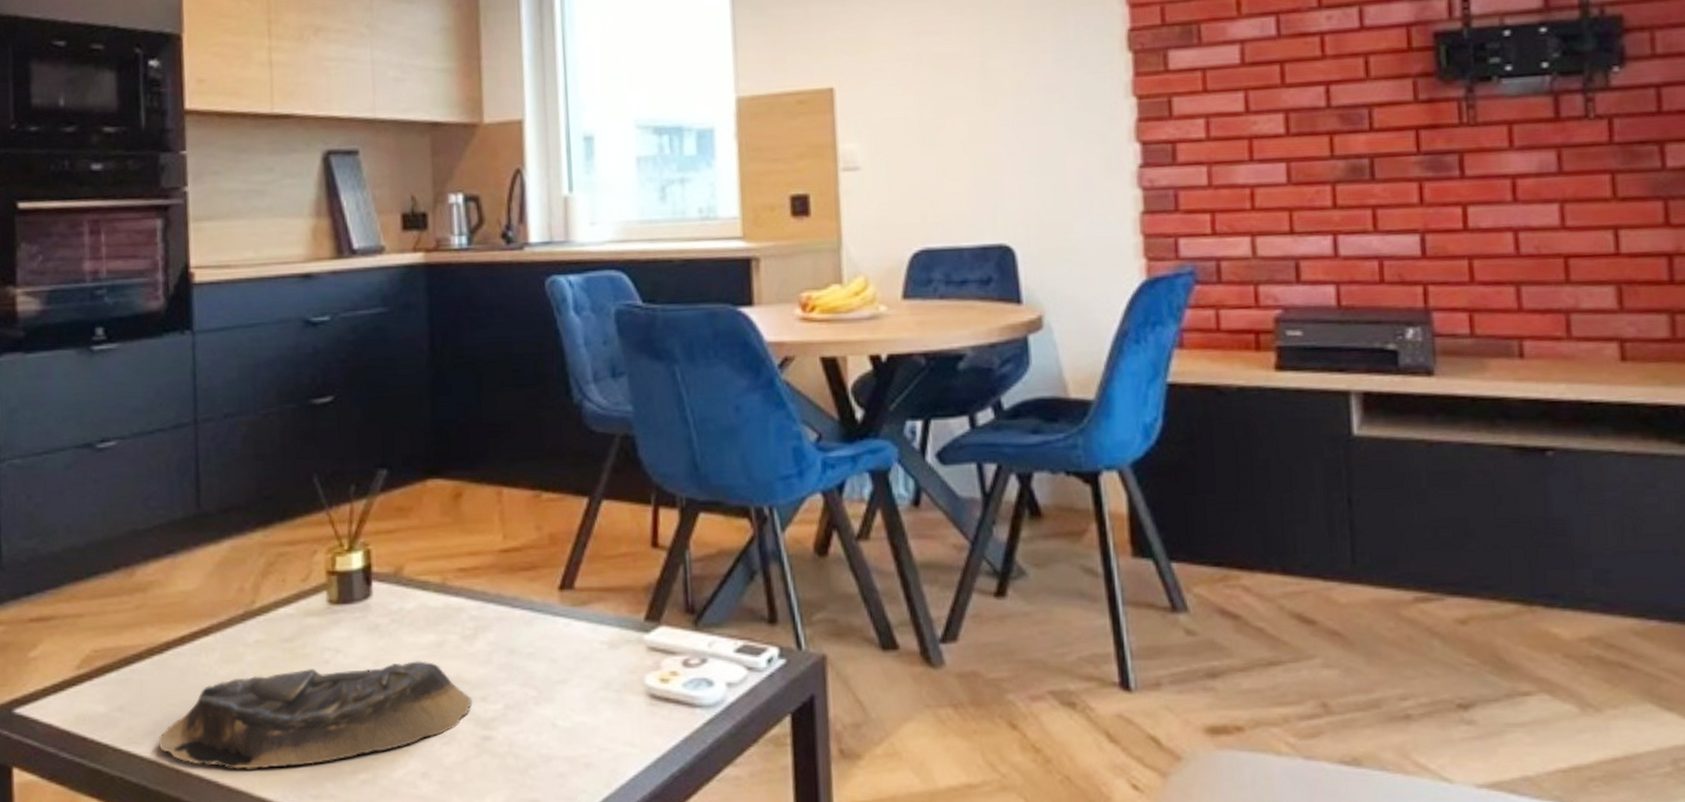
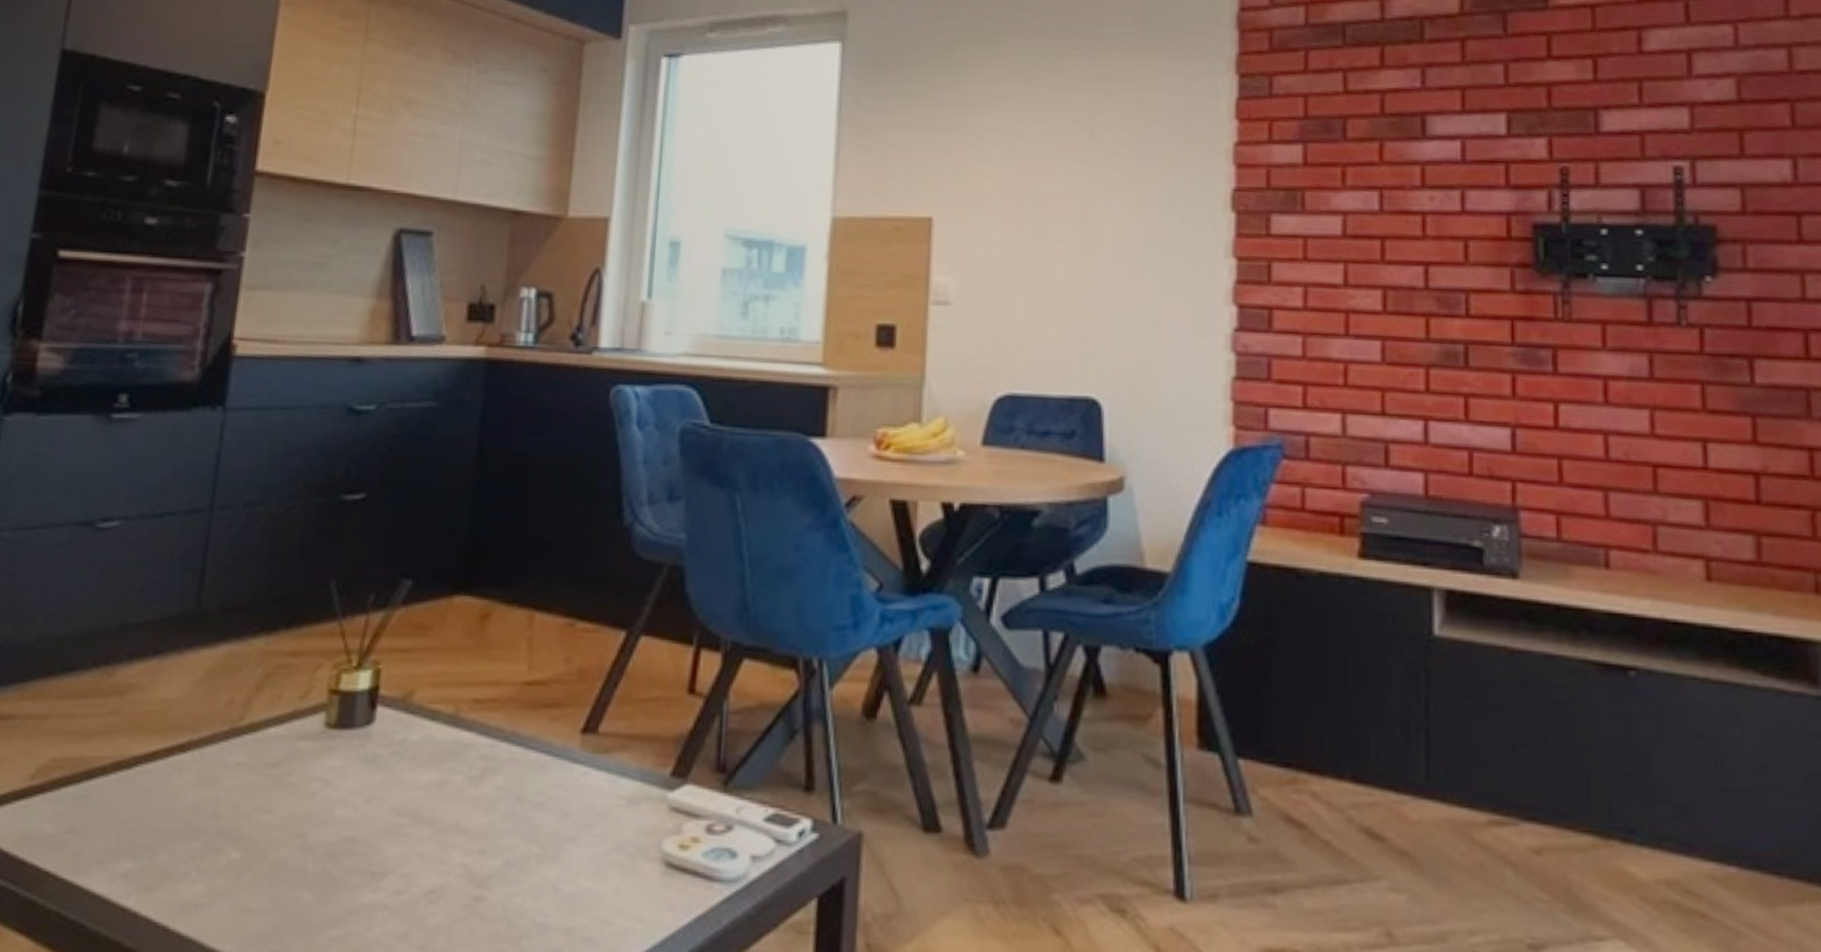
decorative bowl: present [158,661,473,769] -> none [107,801,469,915]

